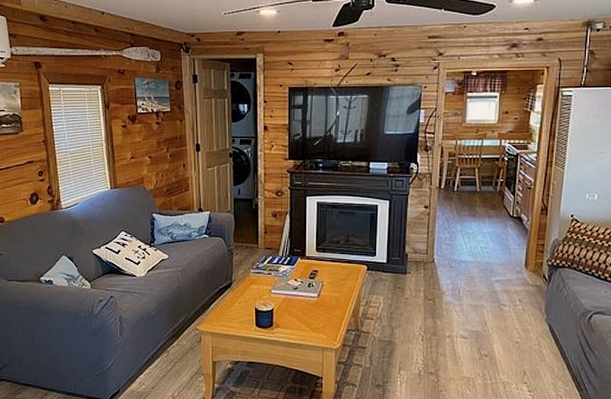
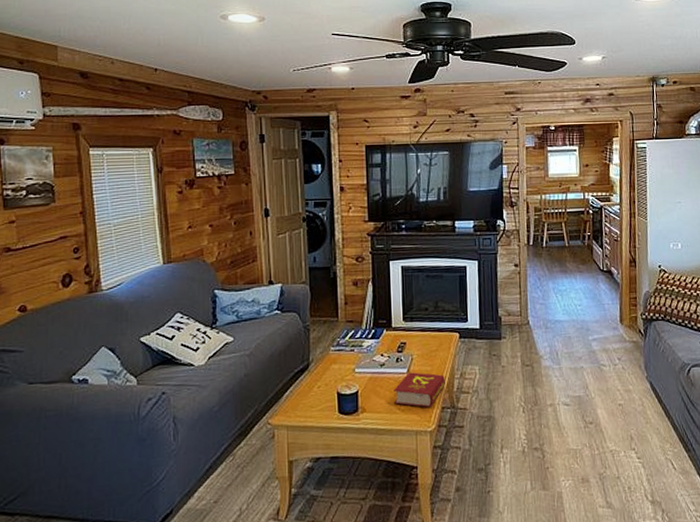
book: none [304,297,352,329] -> present [392,372,446,408]

